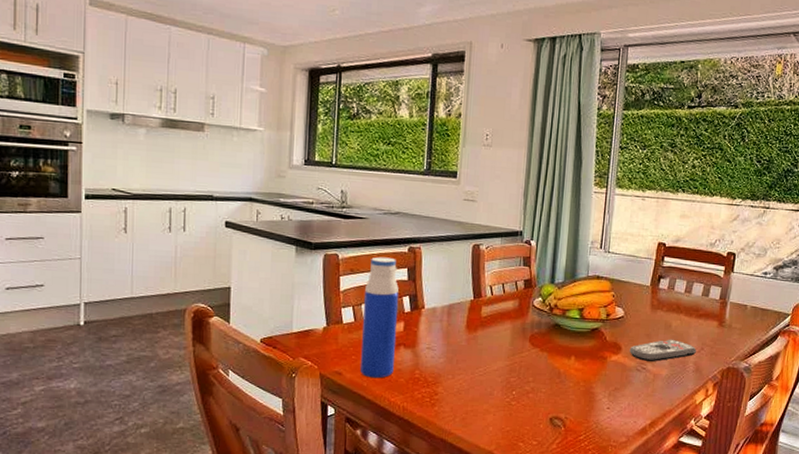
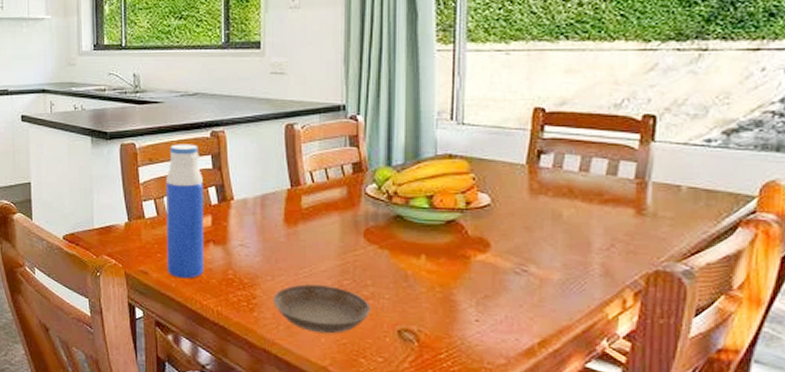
saucer: none [452,382,531,423] -> present [274,284,371,334]
remote control: present [629,339,696,362] -> none [501,232,603,263]

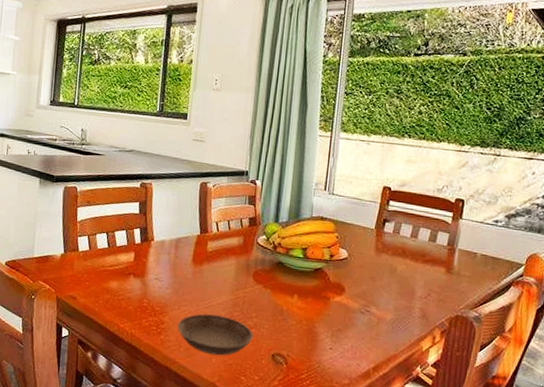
water bottle: present [165,144,204,279] -> none [92,190,131,305]

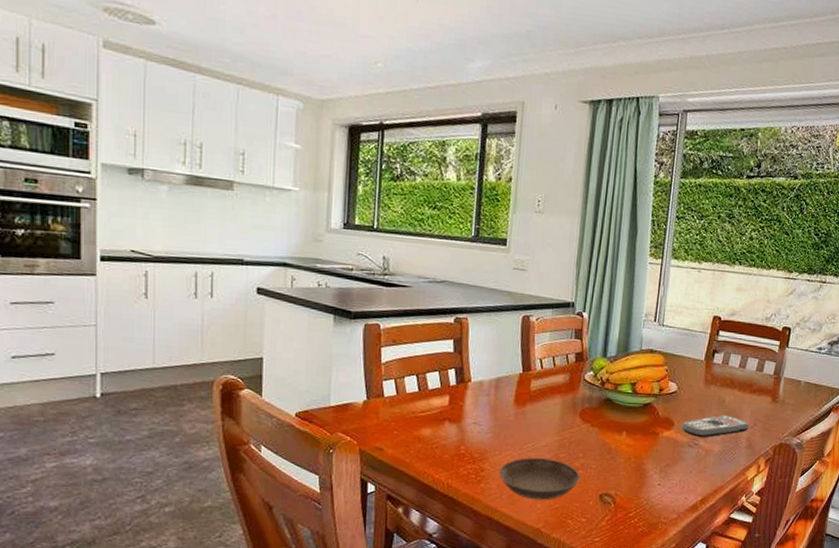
remote control: none [353,283,423,306] -> present [681,414,749,438]

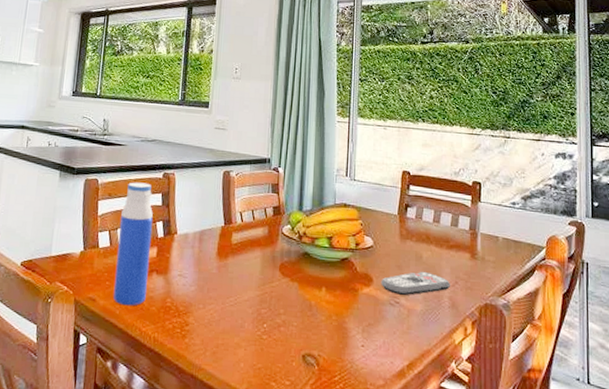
water bottle: none [402,327,445,455] -> present [113,182,153,306]
saucer: present [499,458,580,500] -> none [203,312,282,359]

